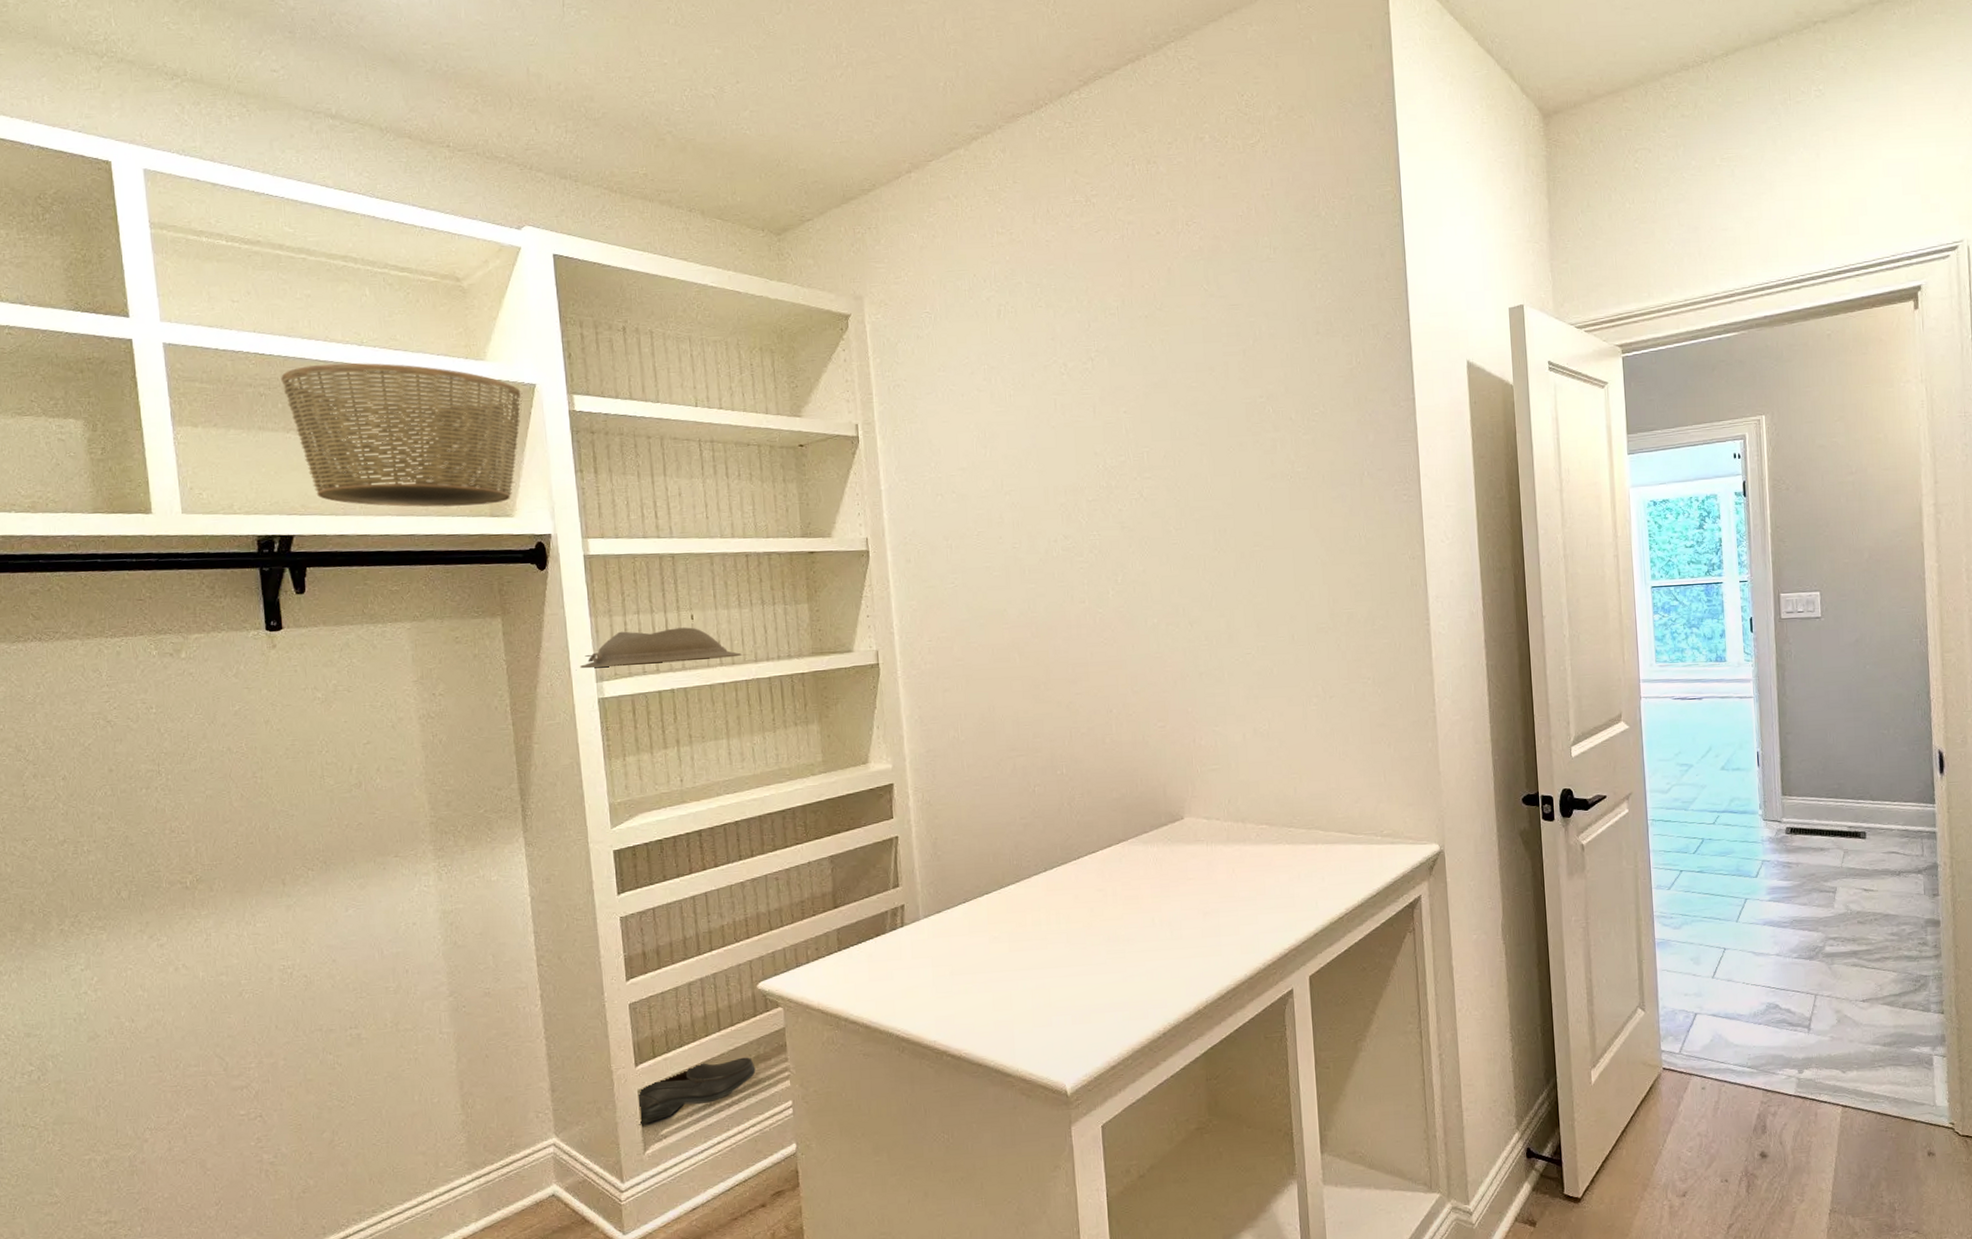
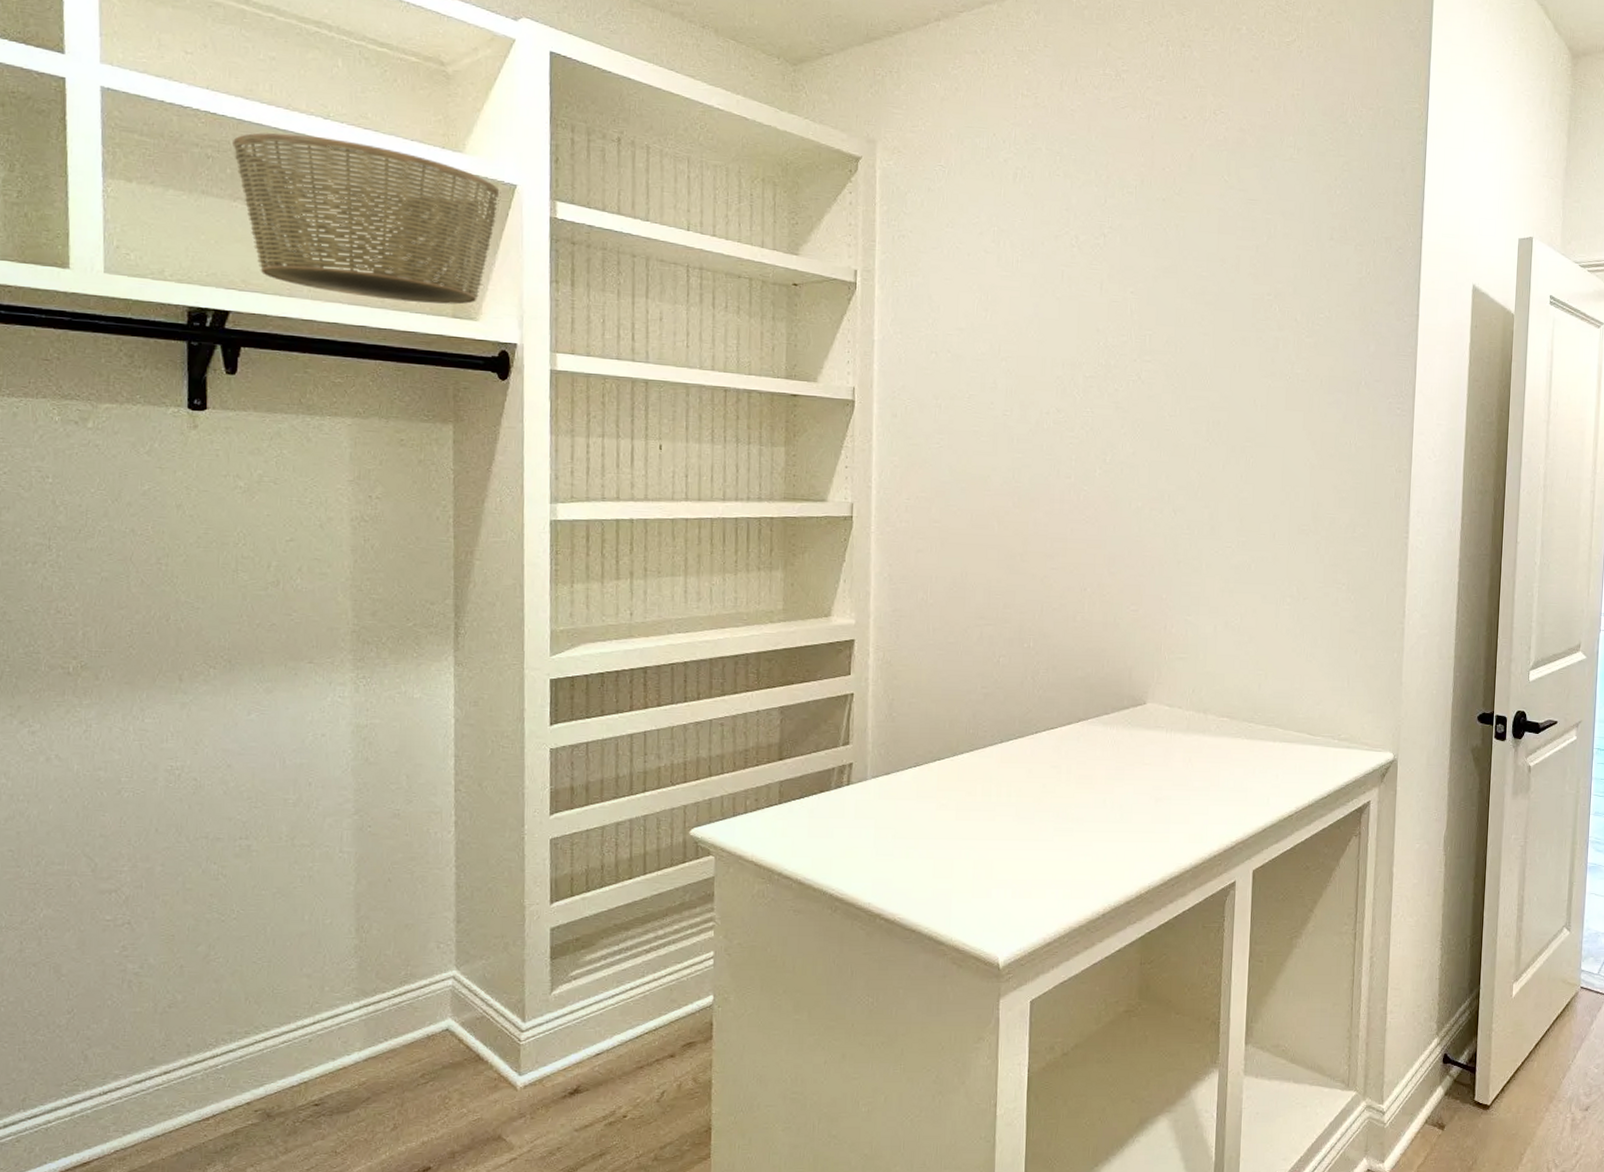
hat: present [579,627,742,669] -> none [533,453,709,494]
loafer: present [638,1057,756,1125] -> none [547,903,679,964]

